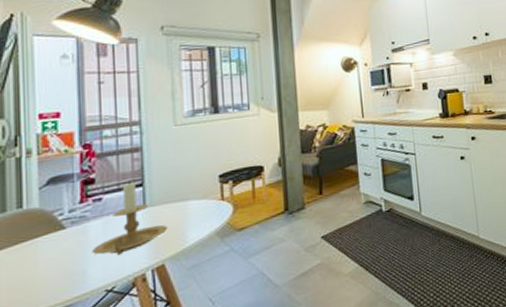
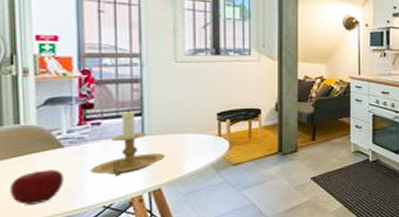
apple: none [11,253,66,297] -> present [9,169,65,205]

